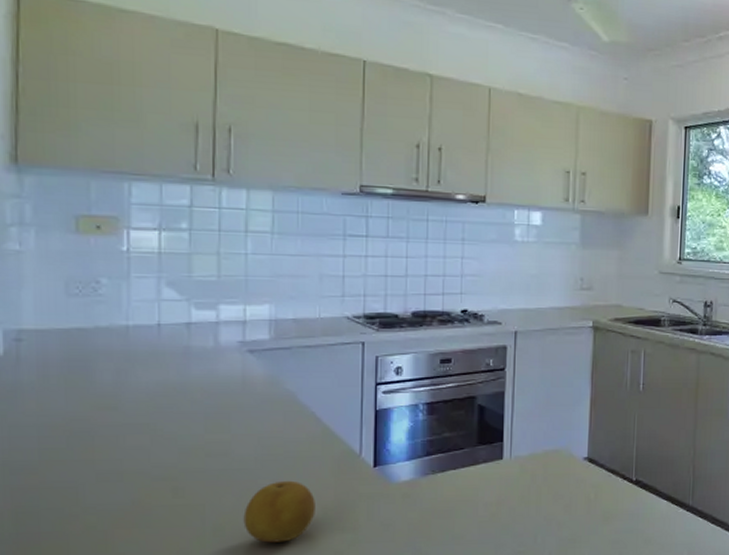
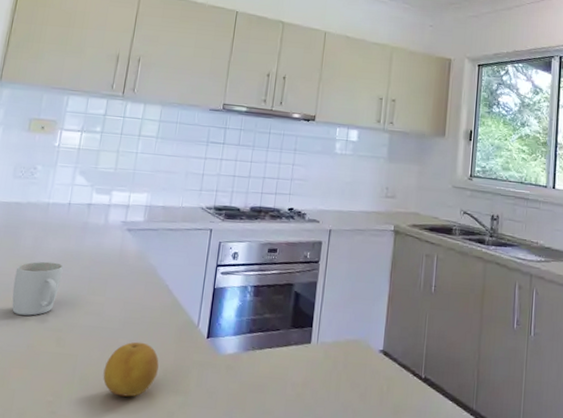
mug: none [95,399,165,466] -> present [12,261,63,316]

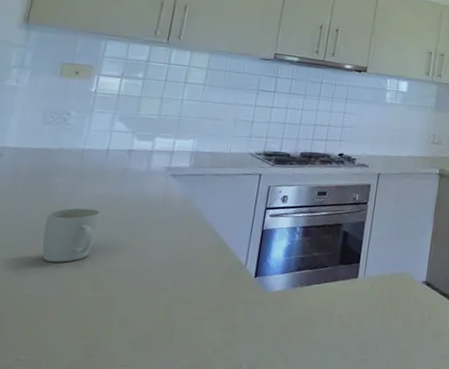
fruit: present [103,341,159,397] -> none [144,283,205,337]

